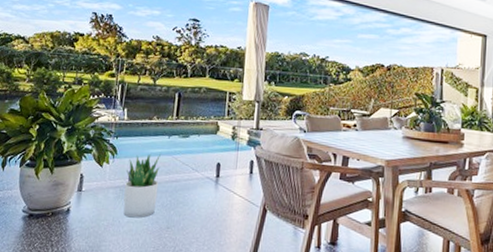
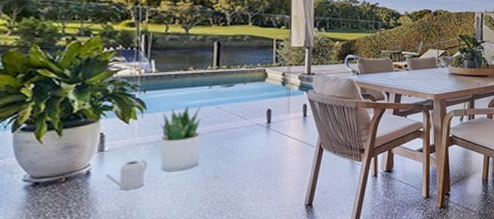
watering can: none [81,203,114,231] -> present [106,160,148,190]

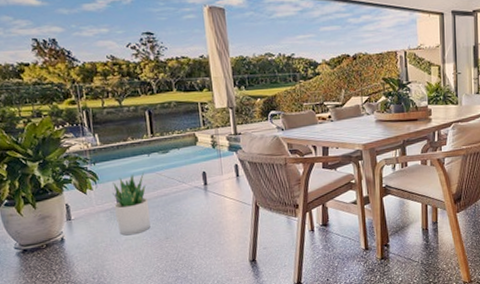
watering can: present [106,160,148,190] -> none [76,226,109,254]

